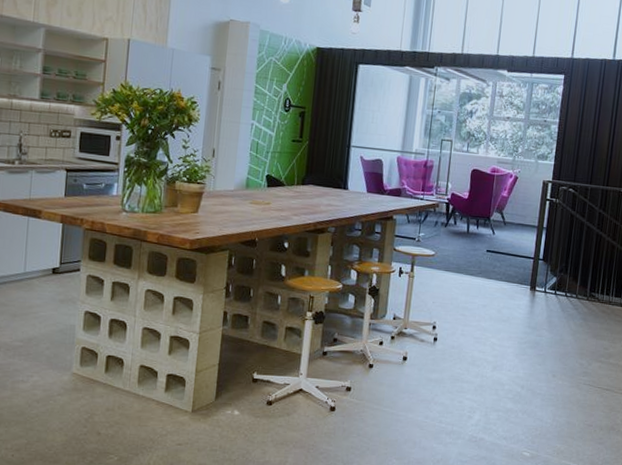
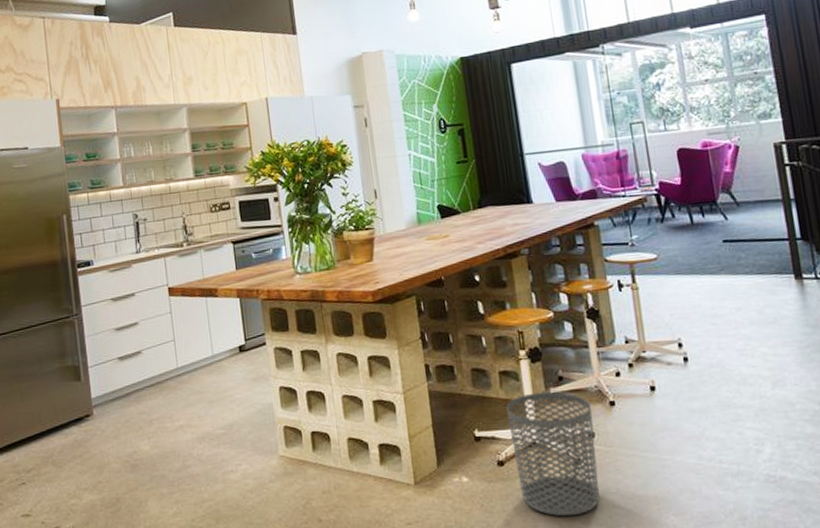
waste bin: none [281,348,354,452] -> present [506,392,600,517]

